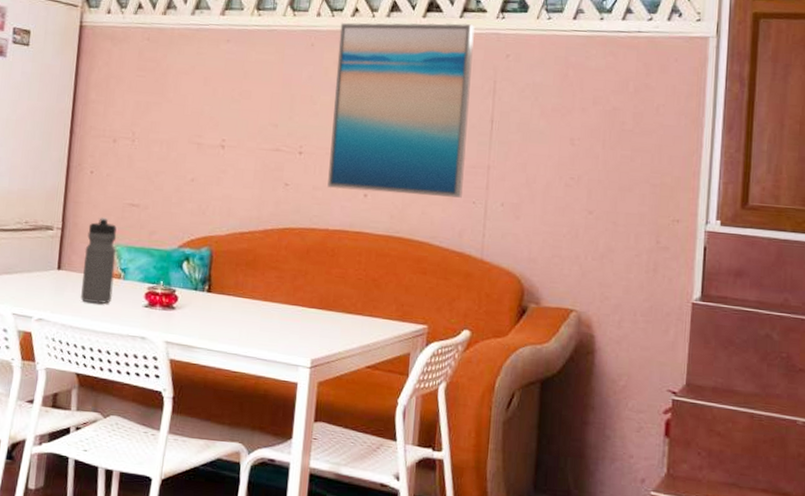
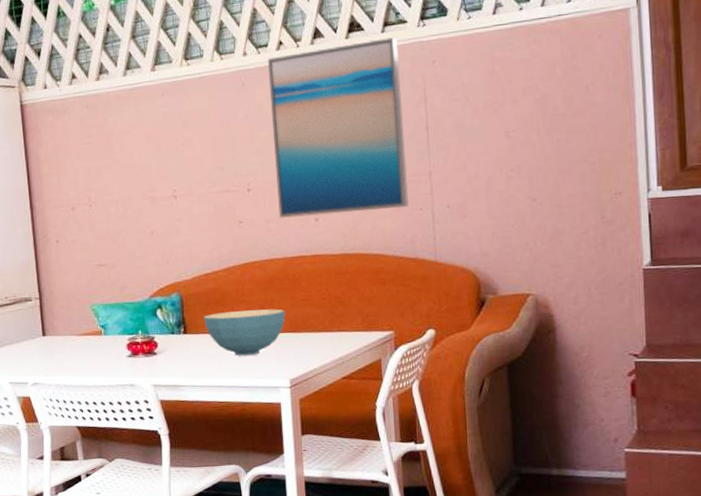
water bottle: present [81,217,117,304] -> none [63,281,98,361]
cereal bowl: none [231,275,318,327] -> present [204,309,285,356]

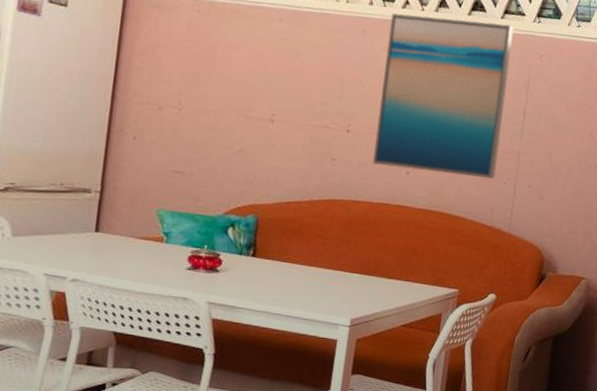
cereal bowl: present [204,309,285,356] -> none [276,242,360,290]

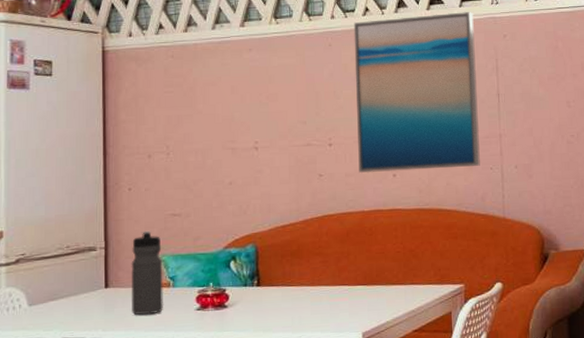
water bottle: none [120,182,160,266] -> present [131,230,164,315]

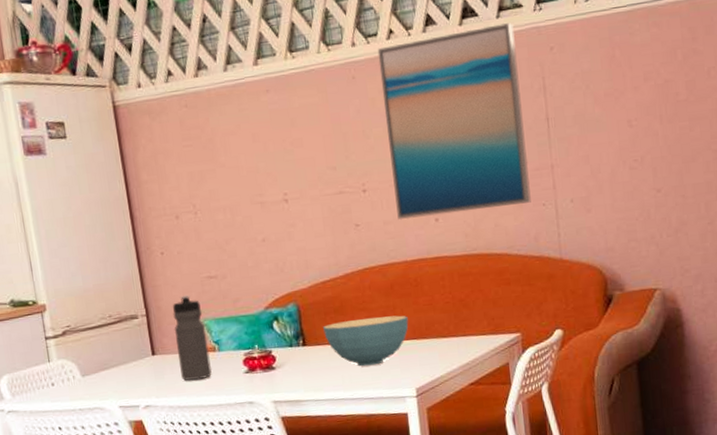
cereal bowl: none [279,261,361,309] -> present [323,315,409,367]

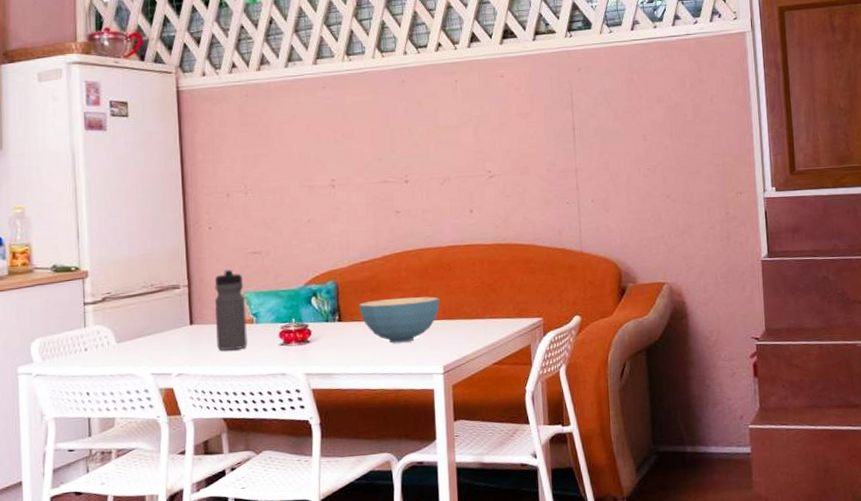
wall art: present [377,23,531,220] -> none [426,45,557,210]

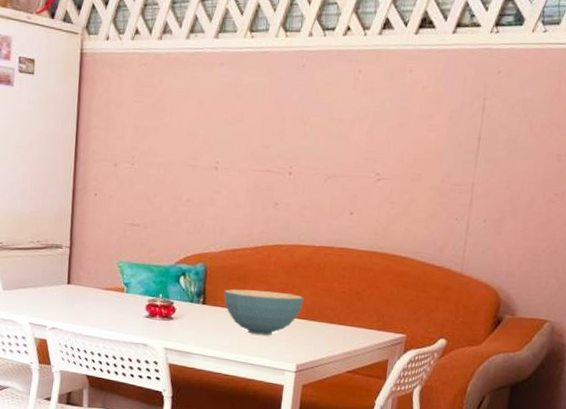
water bottle: present [214,268,248,350] -> none [89,236,120,315]

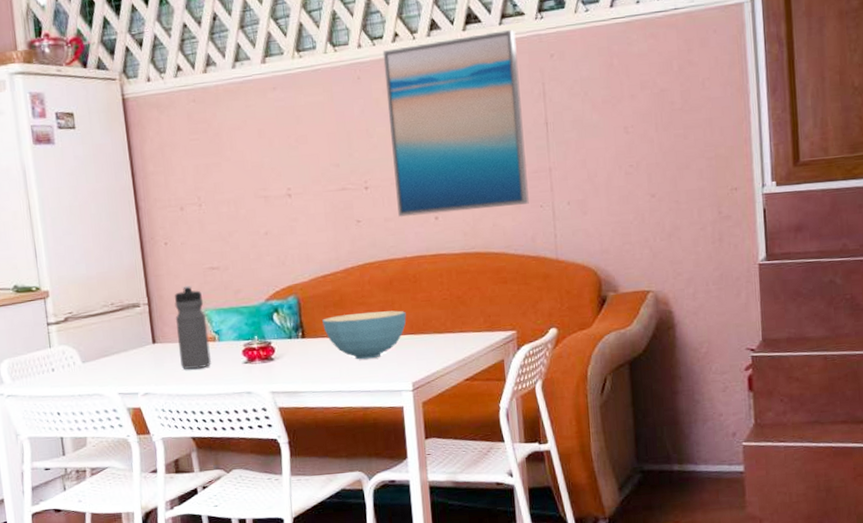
water bottle: none [89,236,120,315] -> present [174,285,212,369]
wall art: none [315,39,467,215] -> present [382,30,529,218]

